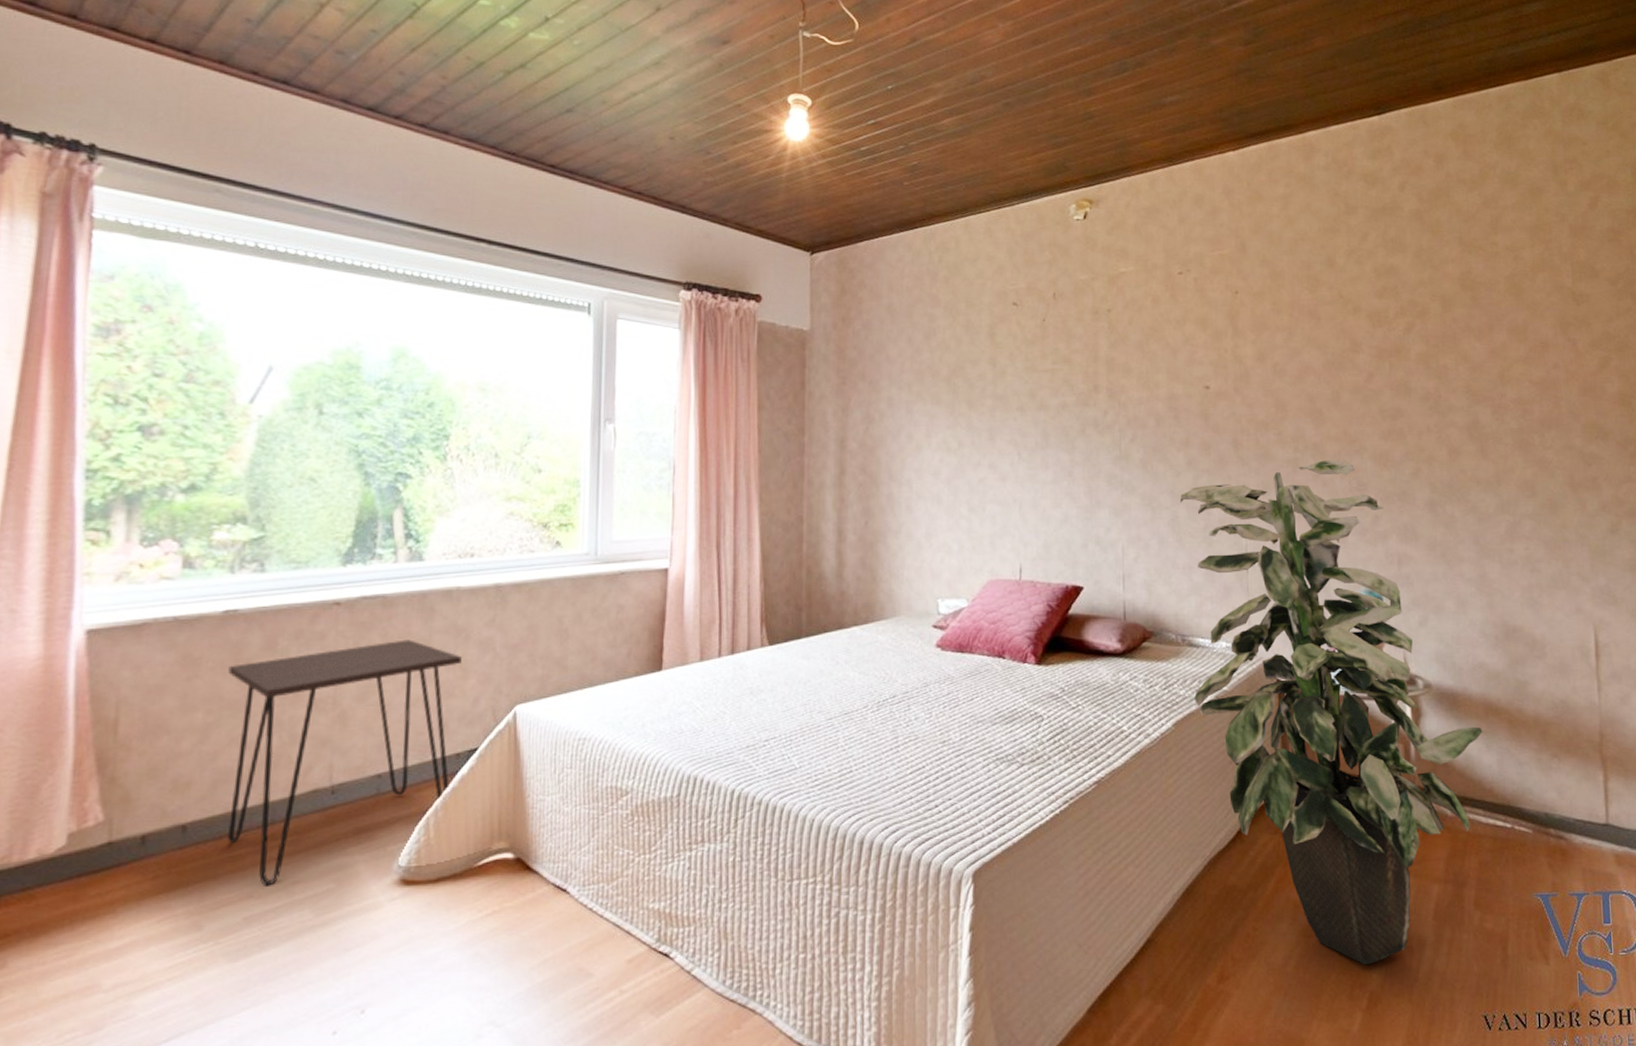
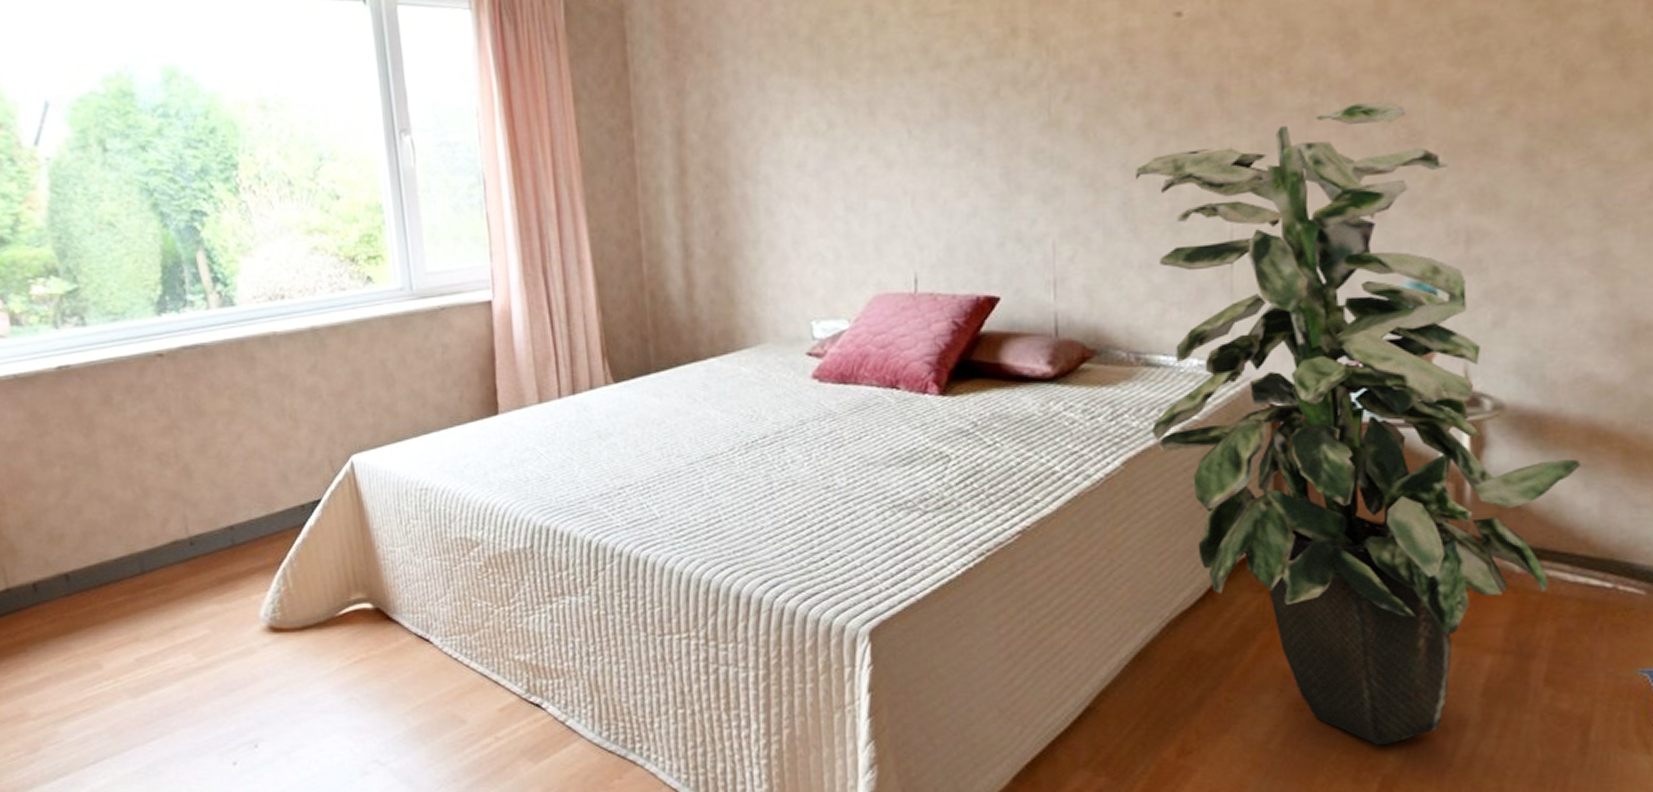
desk: present [226,639,462,886] -> none [73,390,299,631]

